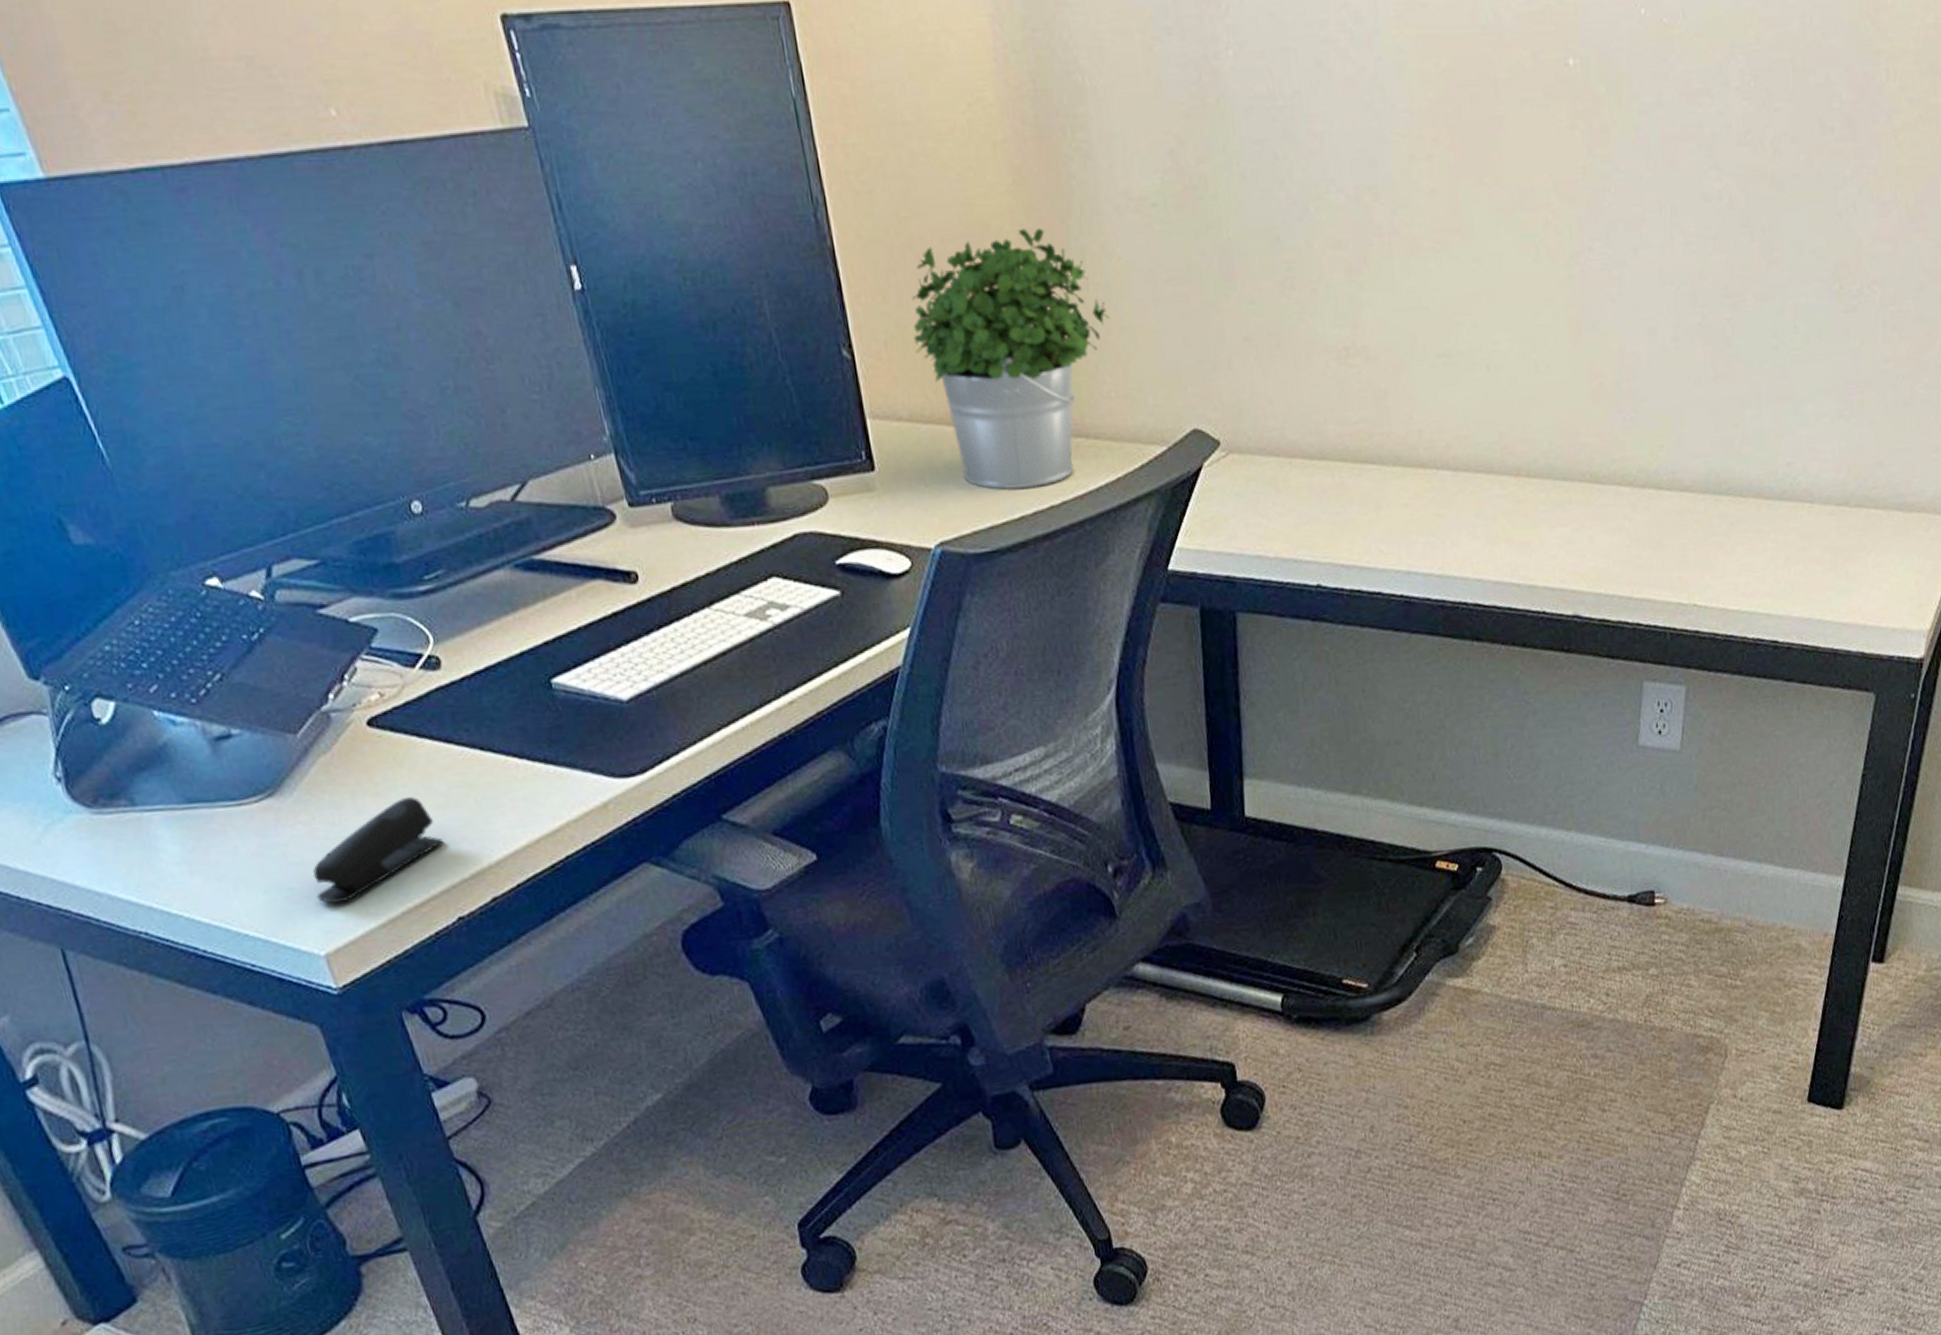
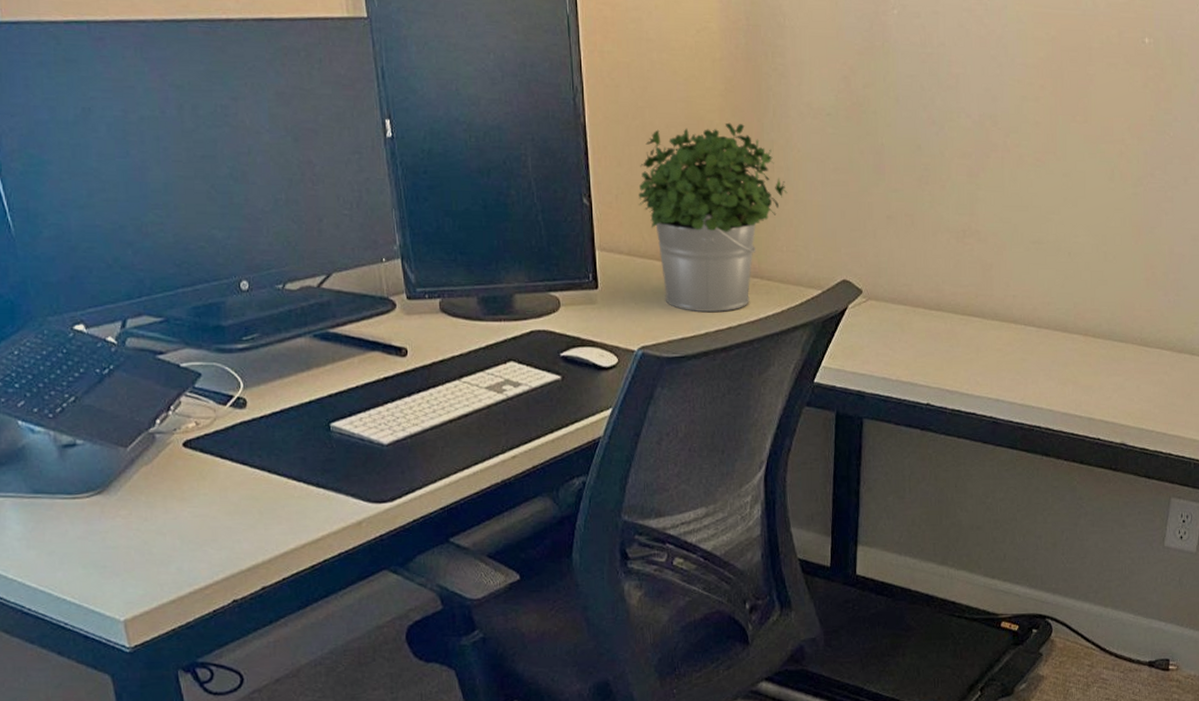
stapler: present [313,797,444,904] -> none [124,504,230,581]

